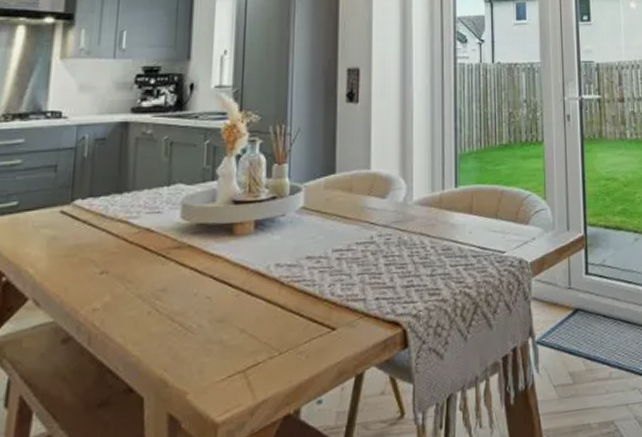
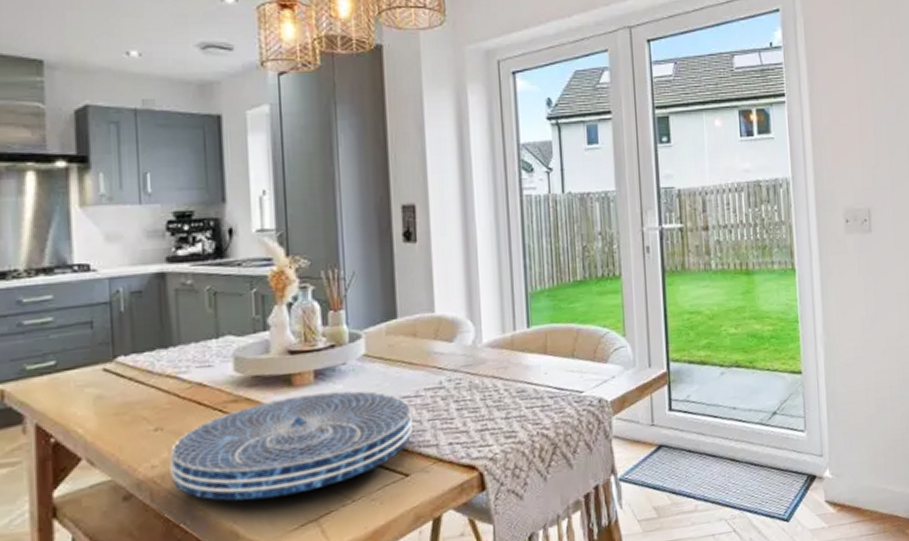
placemat: none [110,241,344,349] -> present [170,390,414,501]

